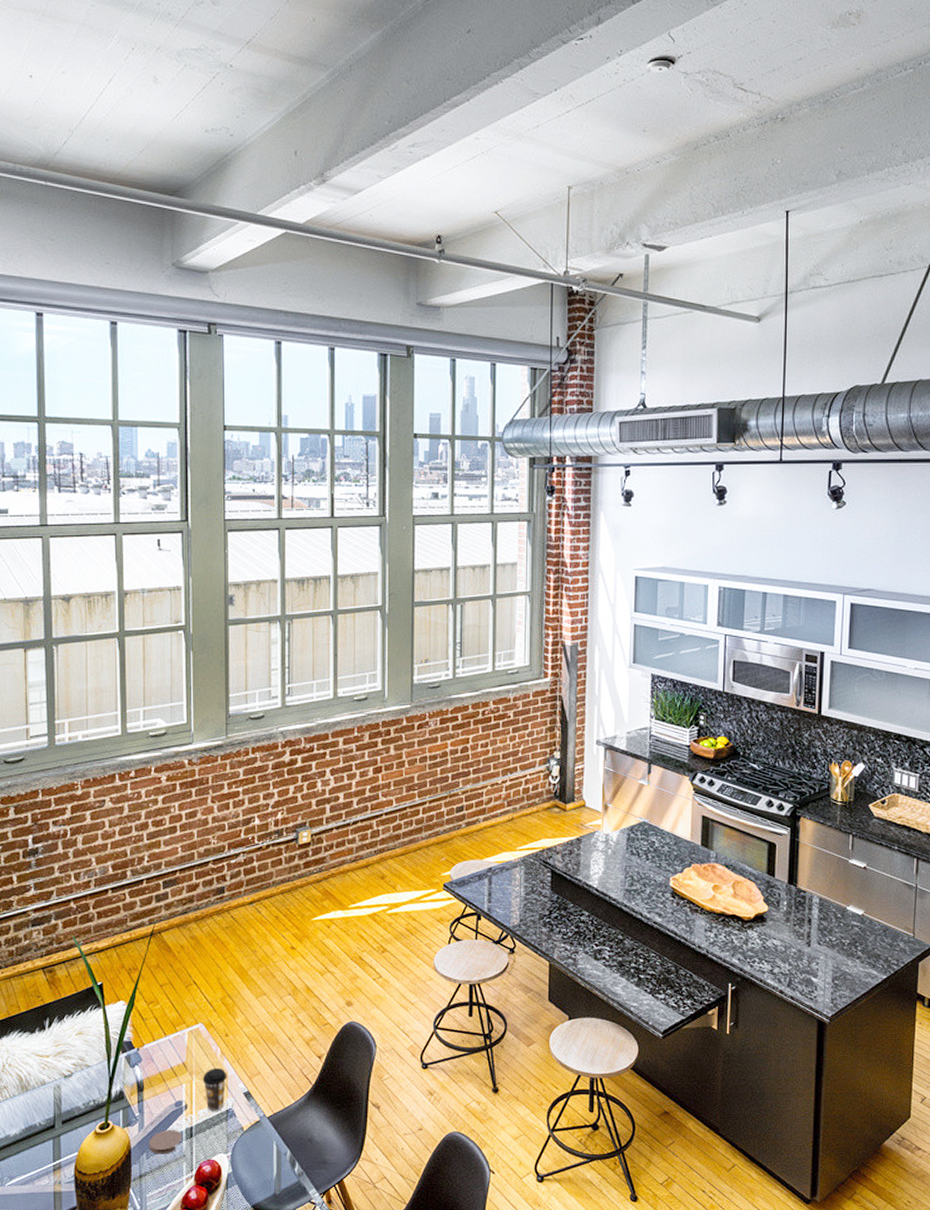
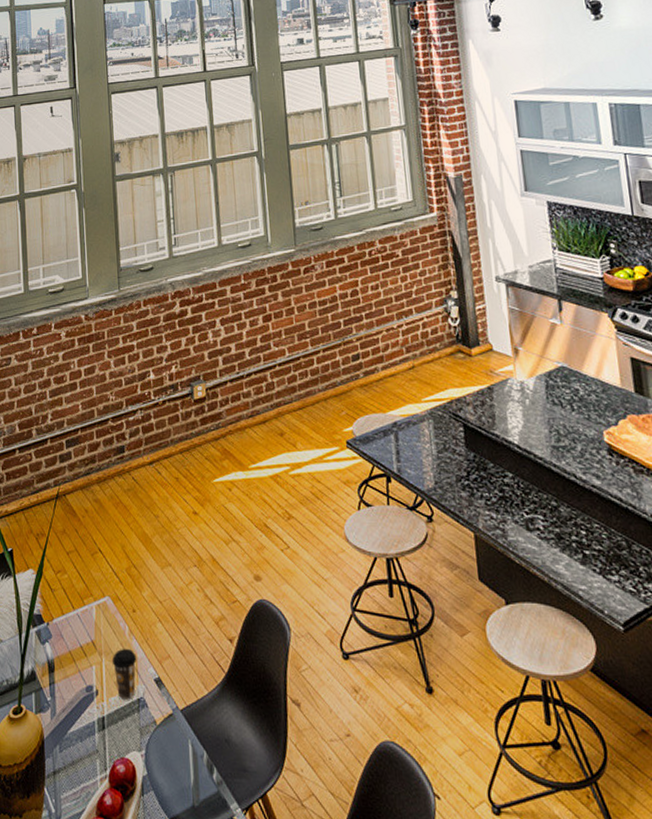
coaster: present [149,1129,183,1154] -> none [61,718,95,748]

